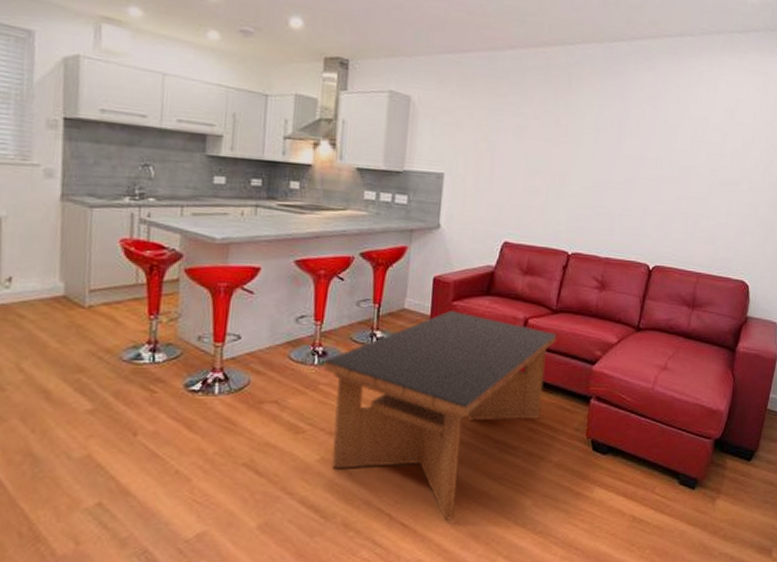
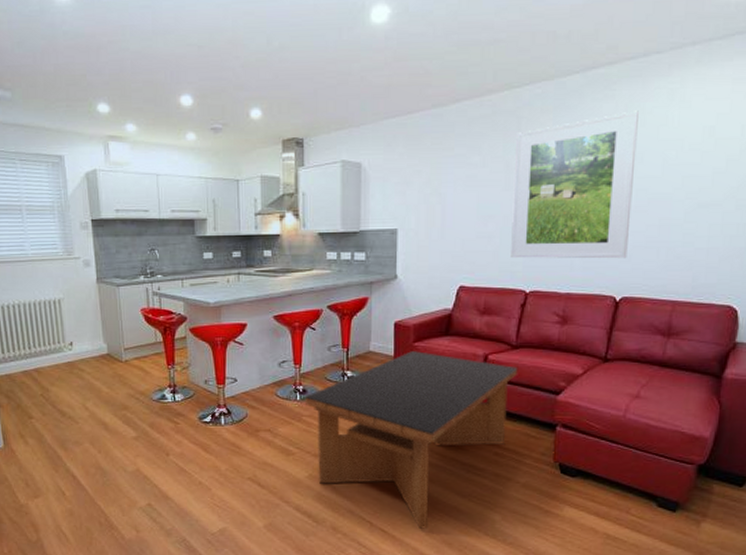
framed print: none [556,85,674,227] -> present [511,110,639,259]

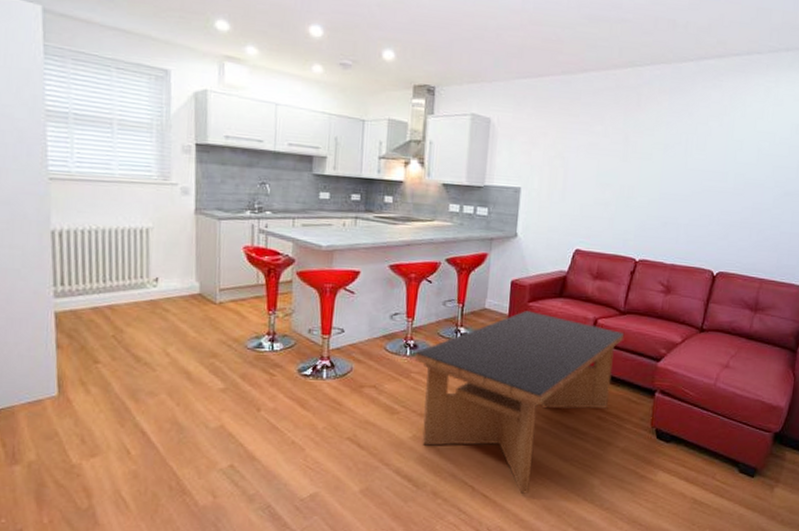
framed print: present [511,110,639,259] -> none [624,102,741,236]

